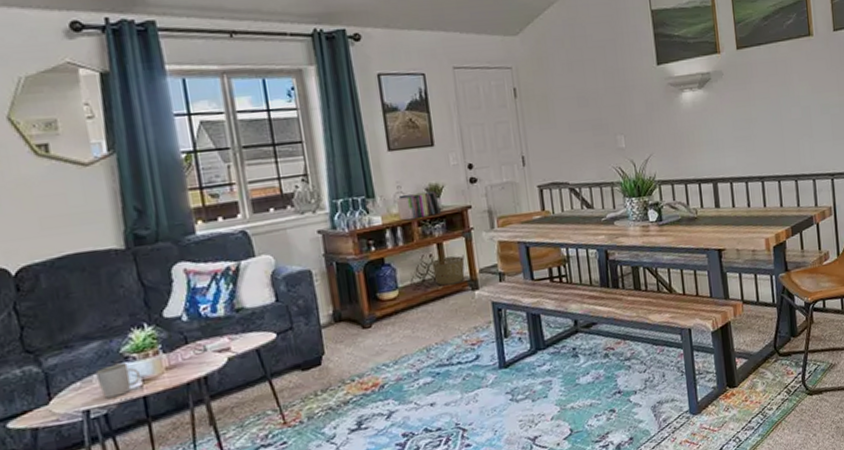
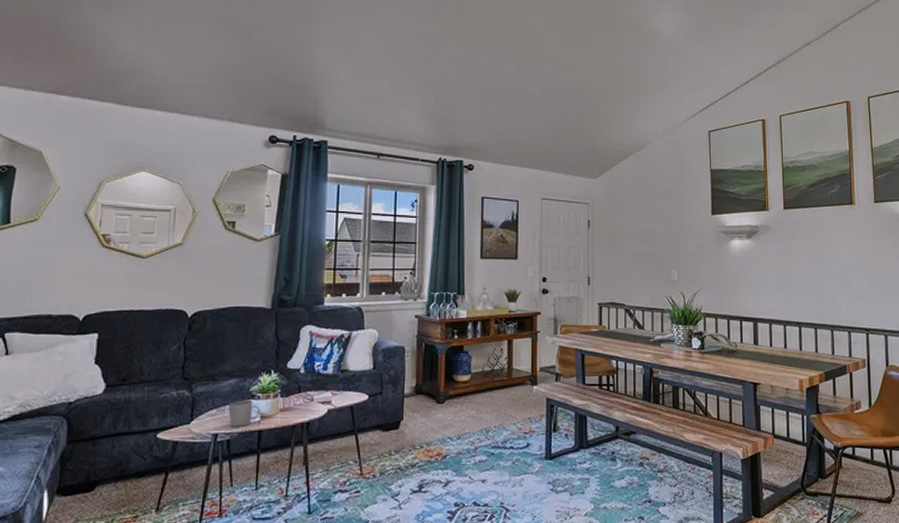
books: present [397,190,442,221] -> none [481,295,516,318]
basket: present [431,255,465,286] -> none [501,353,529,377]

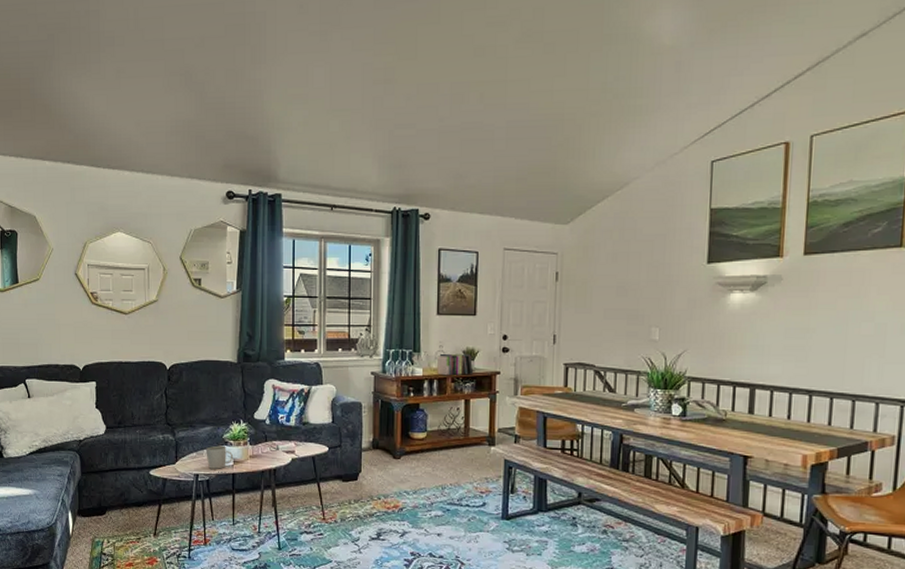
books: none [481,295,516,318] -> present [437,353,474,376]

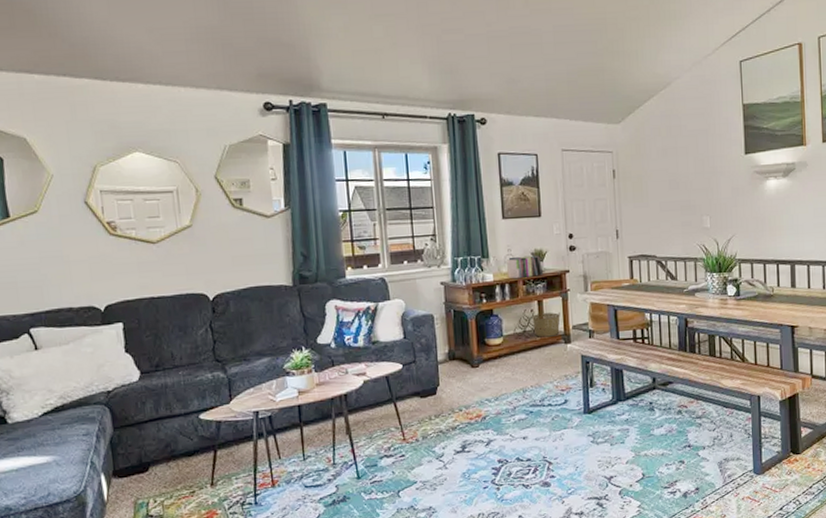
mug: present [206,445,232,469] -> none [264,376,297,404]
basket: none [458,413,487,437] -> present [532,312,561,337]

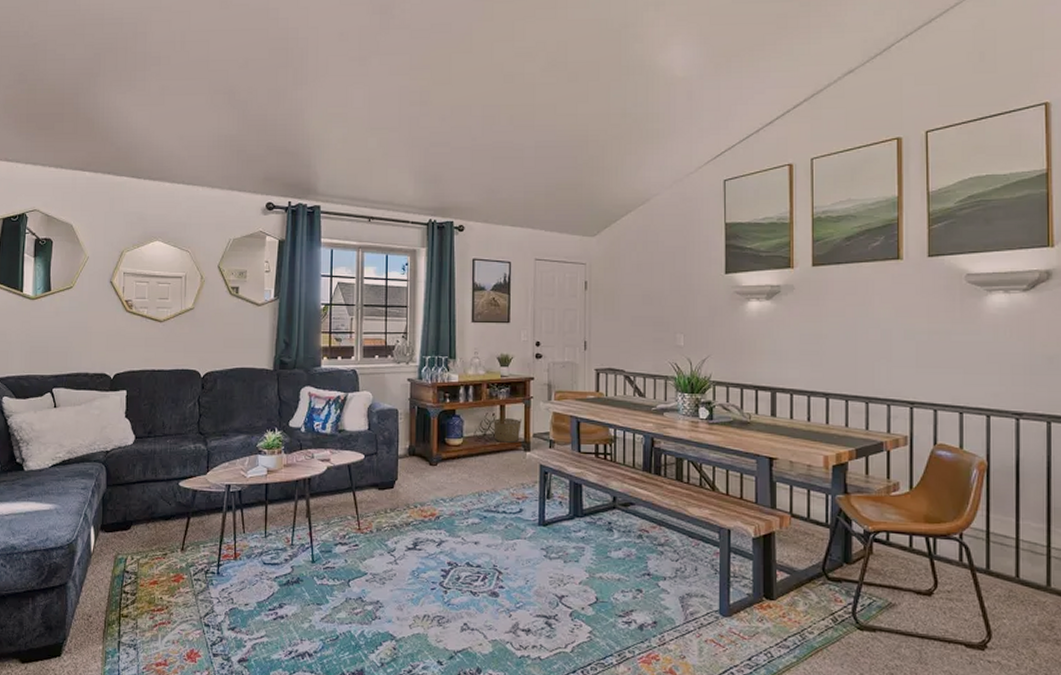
books: present [507,255,544,279] -> none [473,359,509,382]

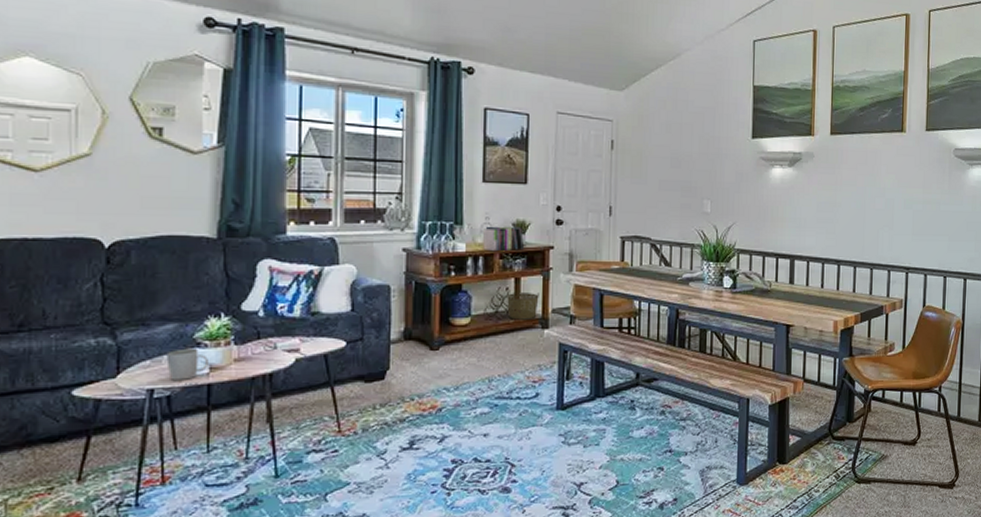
mug: none [238,454,266,479] -> present [166,348,208,380]
books: none [473,359,509,382] -> present [483,226,525,252]

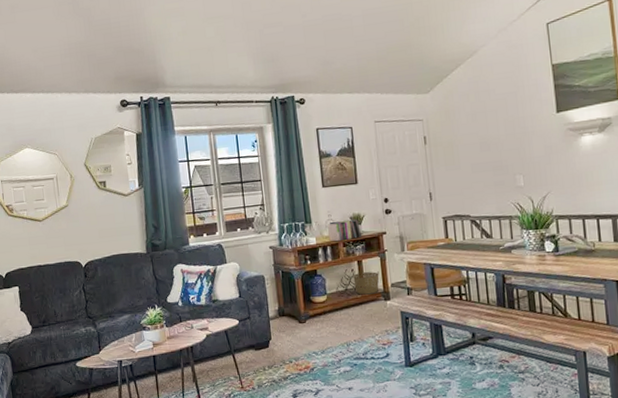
mug: present [166,348,208,380] -> none [126,331,152,354]

